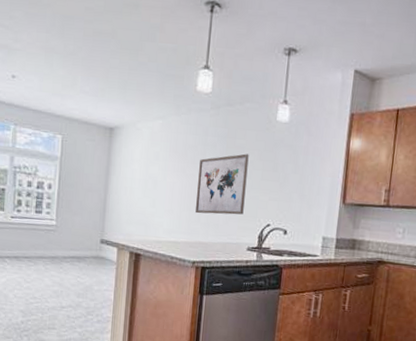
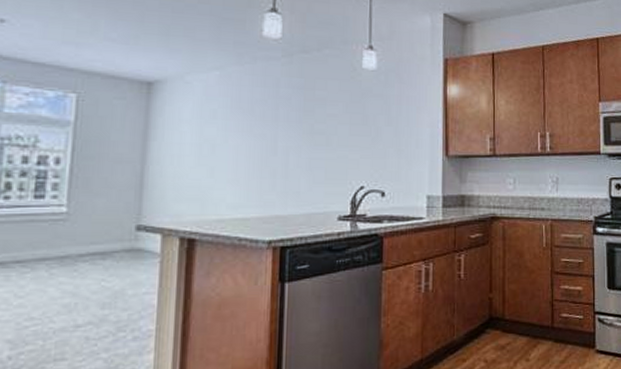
wall art: present [195,153,249,215] -> none [269,106,332,181]

